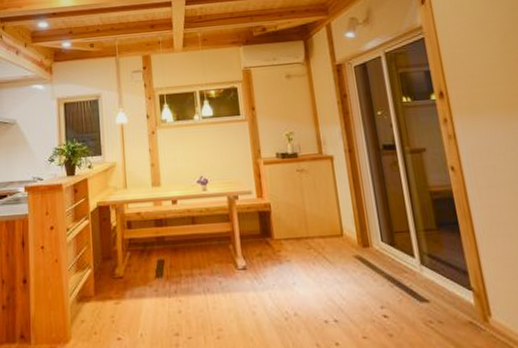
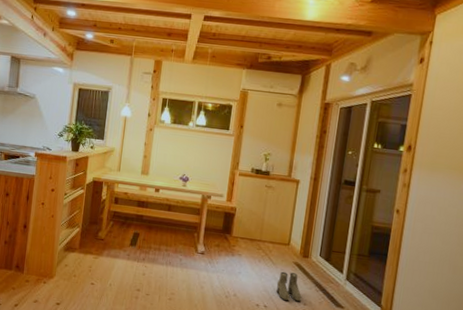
boots: none [341,269,376,308] -> present [276,271,302,302]

